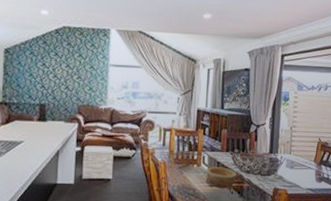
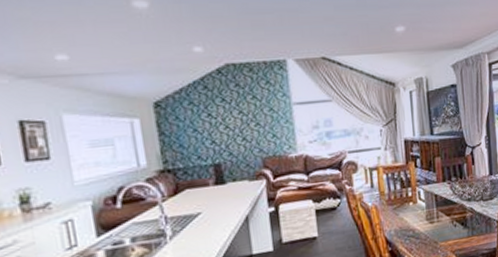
bowl: present [206,167,237,189] -> none [424,199,458,223]

